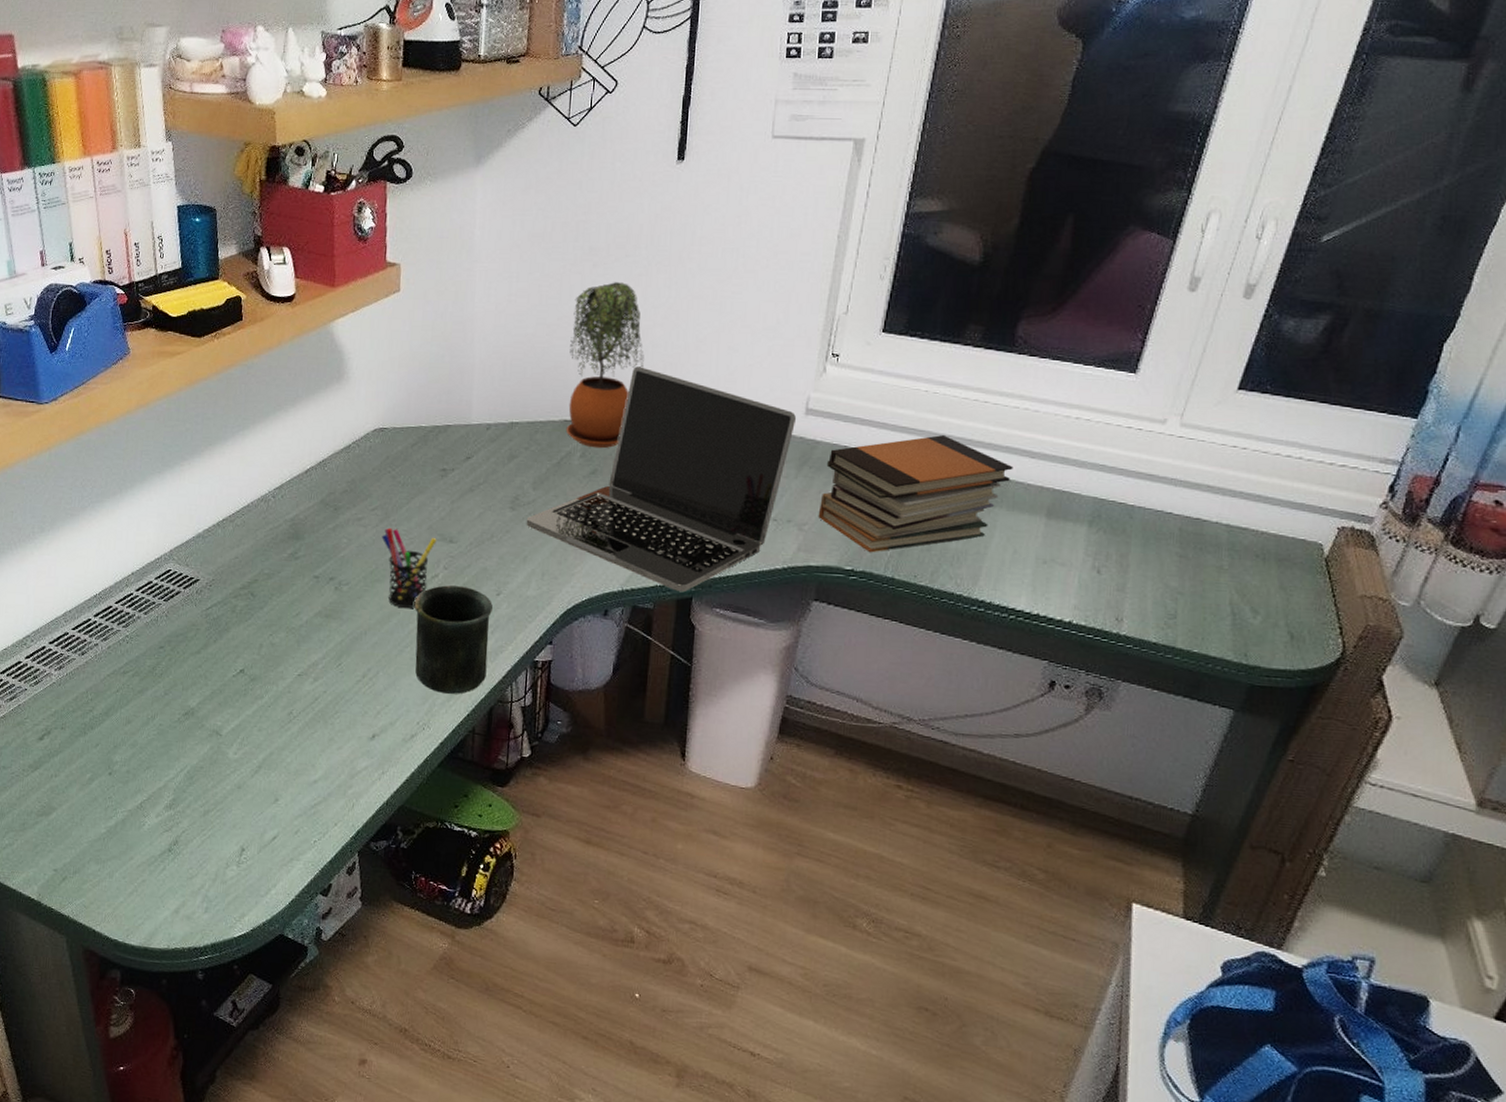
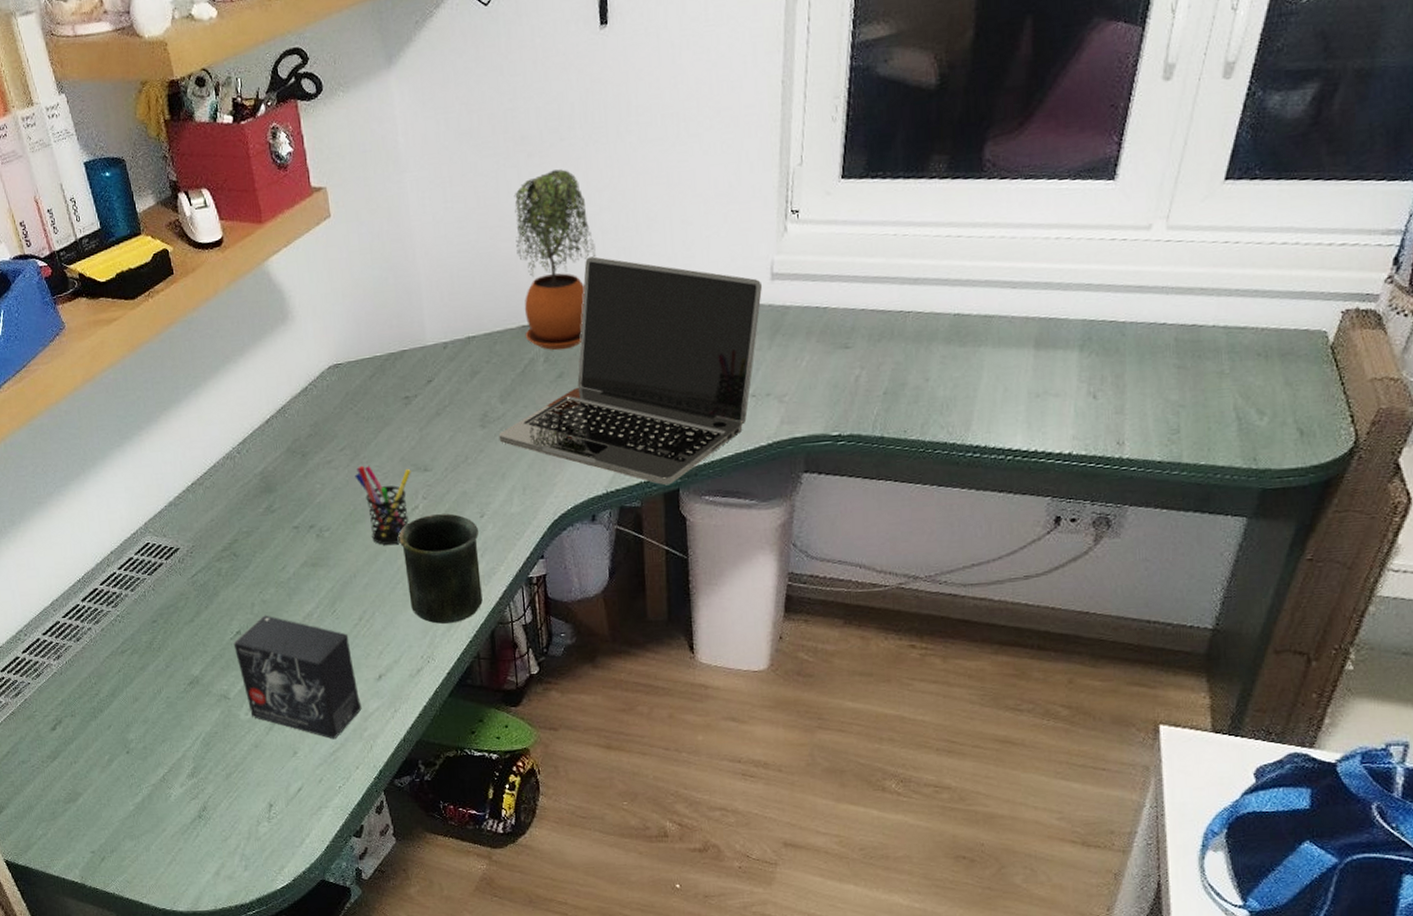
small box: none [235,658,351,793] -> present [233,615,362,740]
book stack: present [818,435,1013,553] -> none [797,279,995,415]

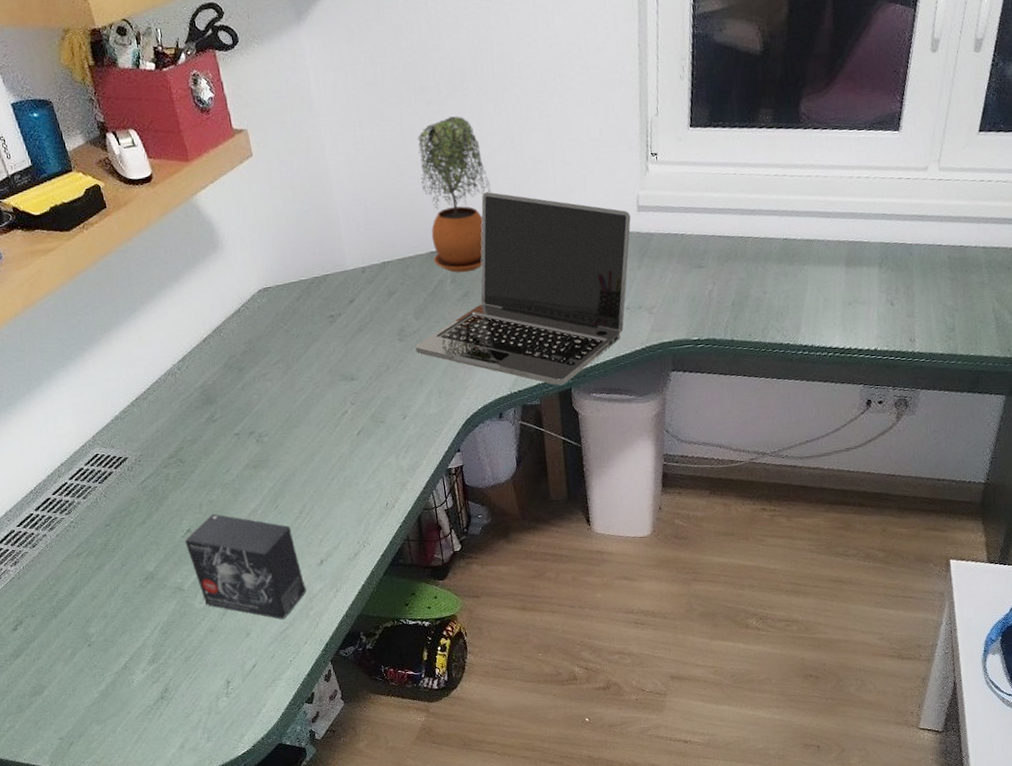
pen holder: present [354,465,411,545] -> none [288,377,340,446]
mug: present [398,513,483,624] -> none [331,416,409,513]

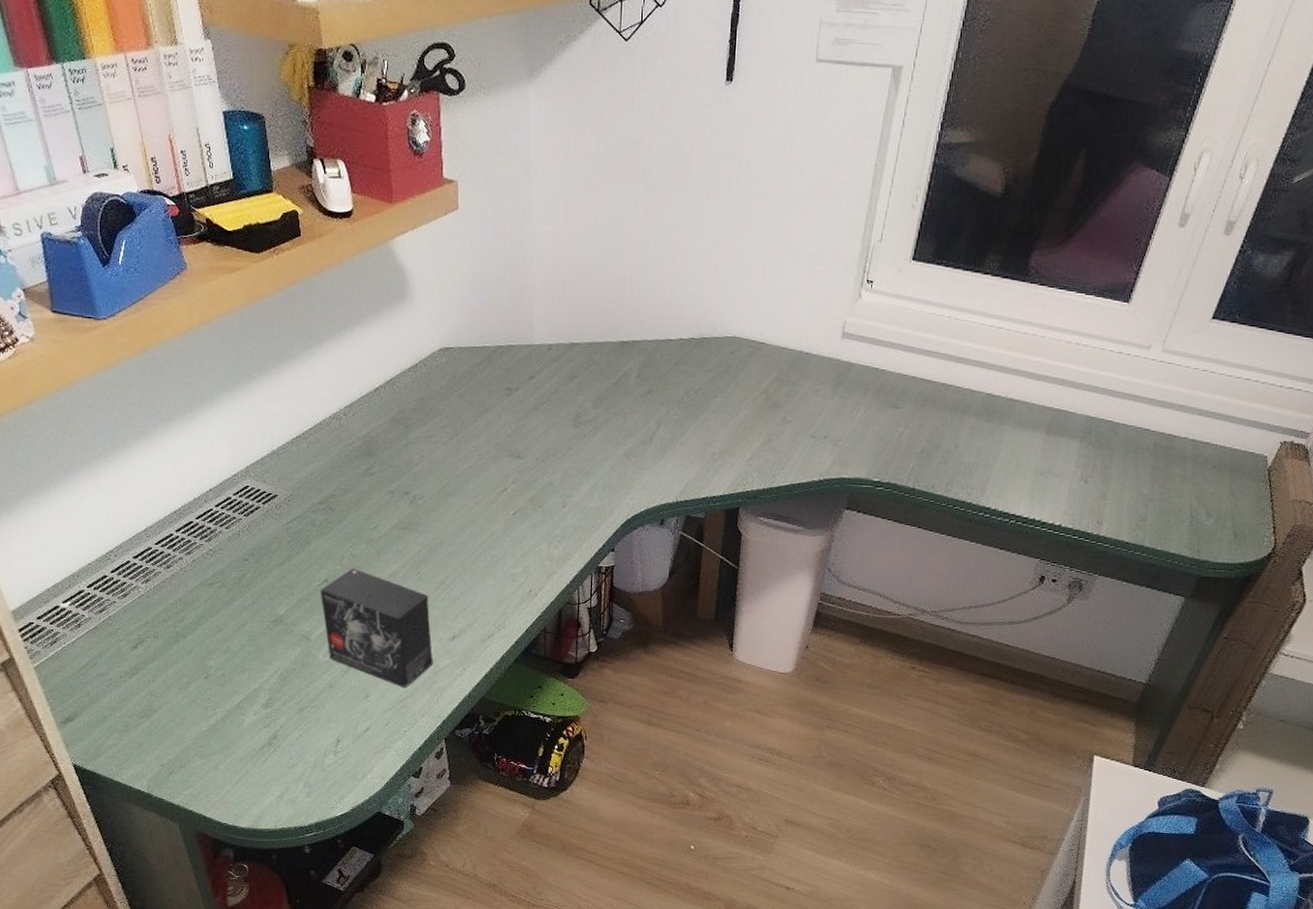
laptop: present [415,192,631,386] -> none [588,290,833,503]
potted plant: present [417,116,491,273] -> none [623,205,695,369]

